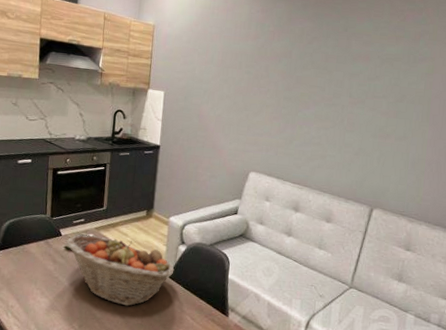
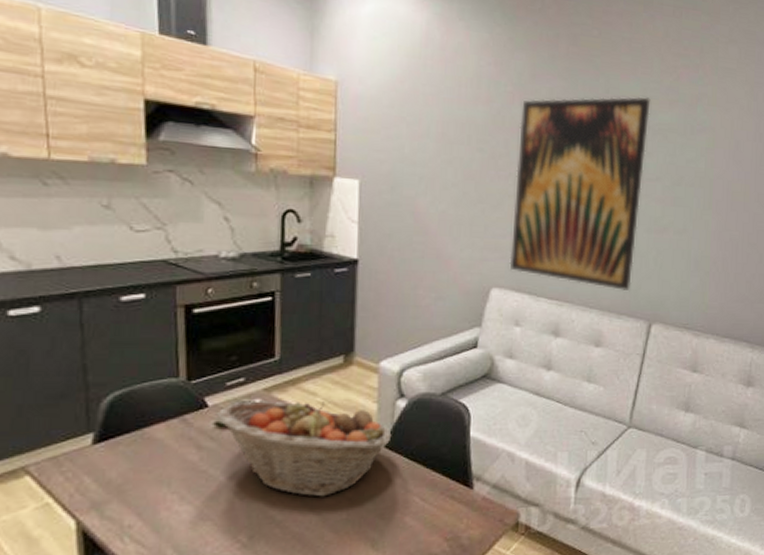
wall art: none [264,33,381,181] -> present [509,96,651,291]

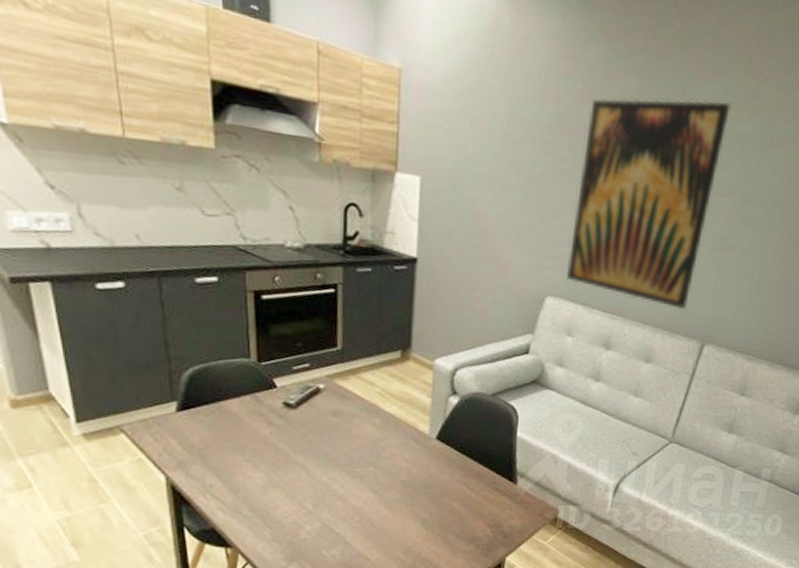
fruit basket: present [217,401,392,497] -> none [285,385,444,478]

